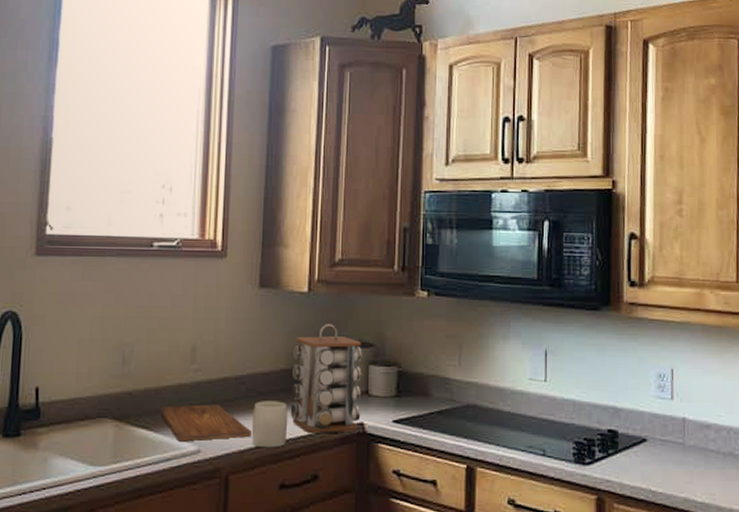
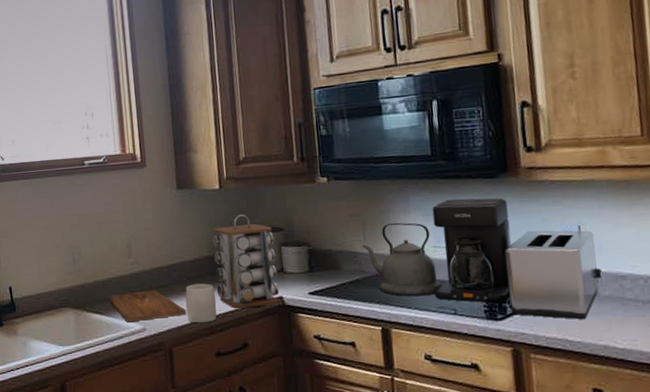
kettle: none [456,350,535,432] -> present [362,222,443,296]
coffee maker: none [525,329,607,446] -> present [432,198,512,304]
toaster: none [598,370,689,470] -> present [504,230,602,320]

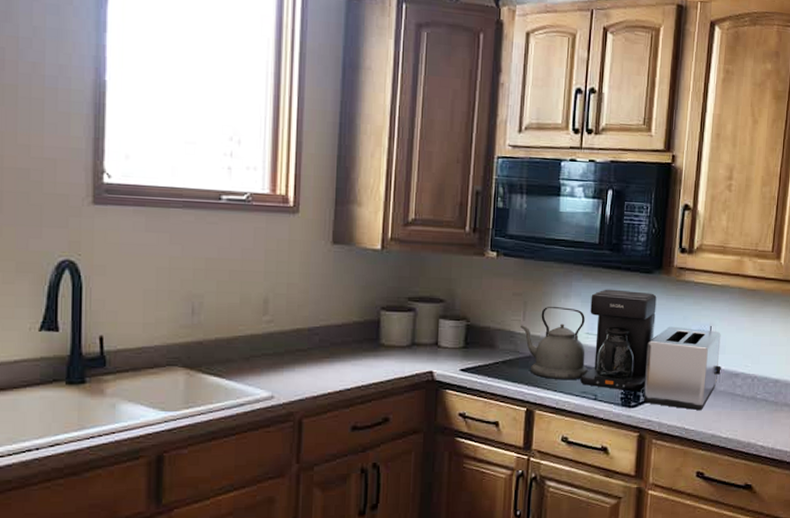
cutting board: present [109,290,186,323] -> none [233,354,324,389]
mug: present [185,283,217,324] -> none [324,351,361,394]
spice rack: present [212,214,279,309] -> none [362,280,433,382]

